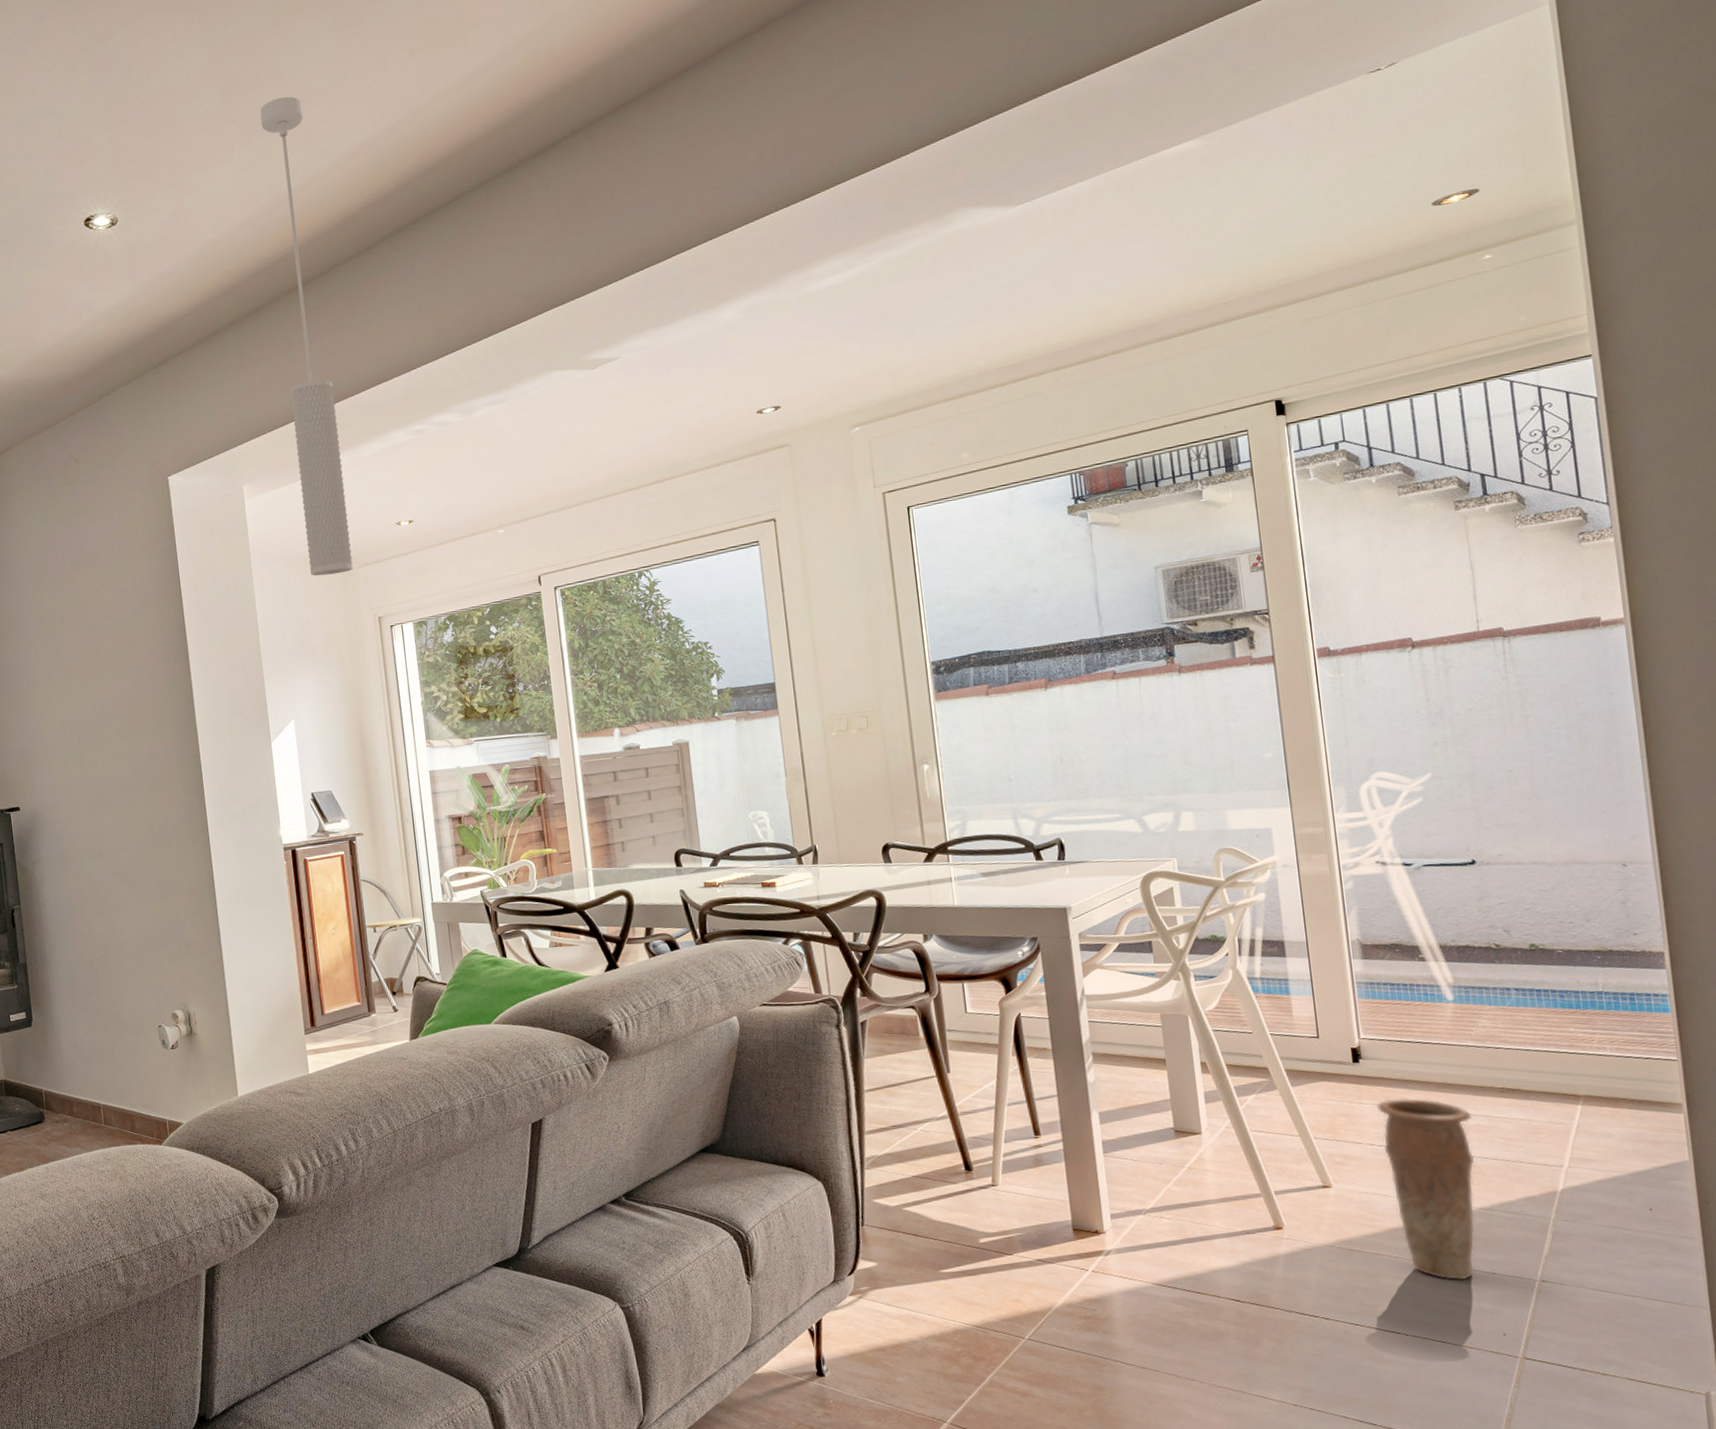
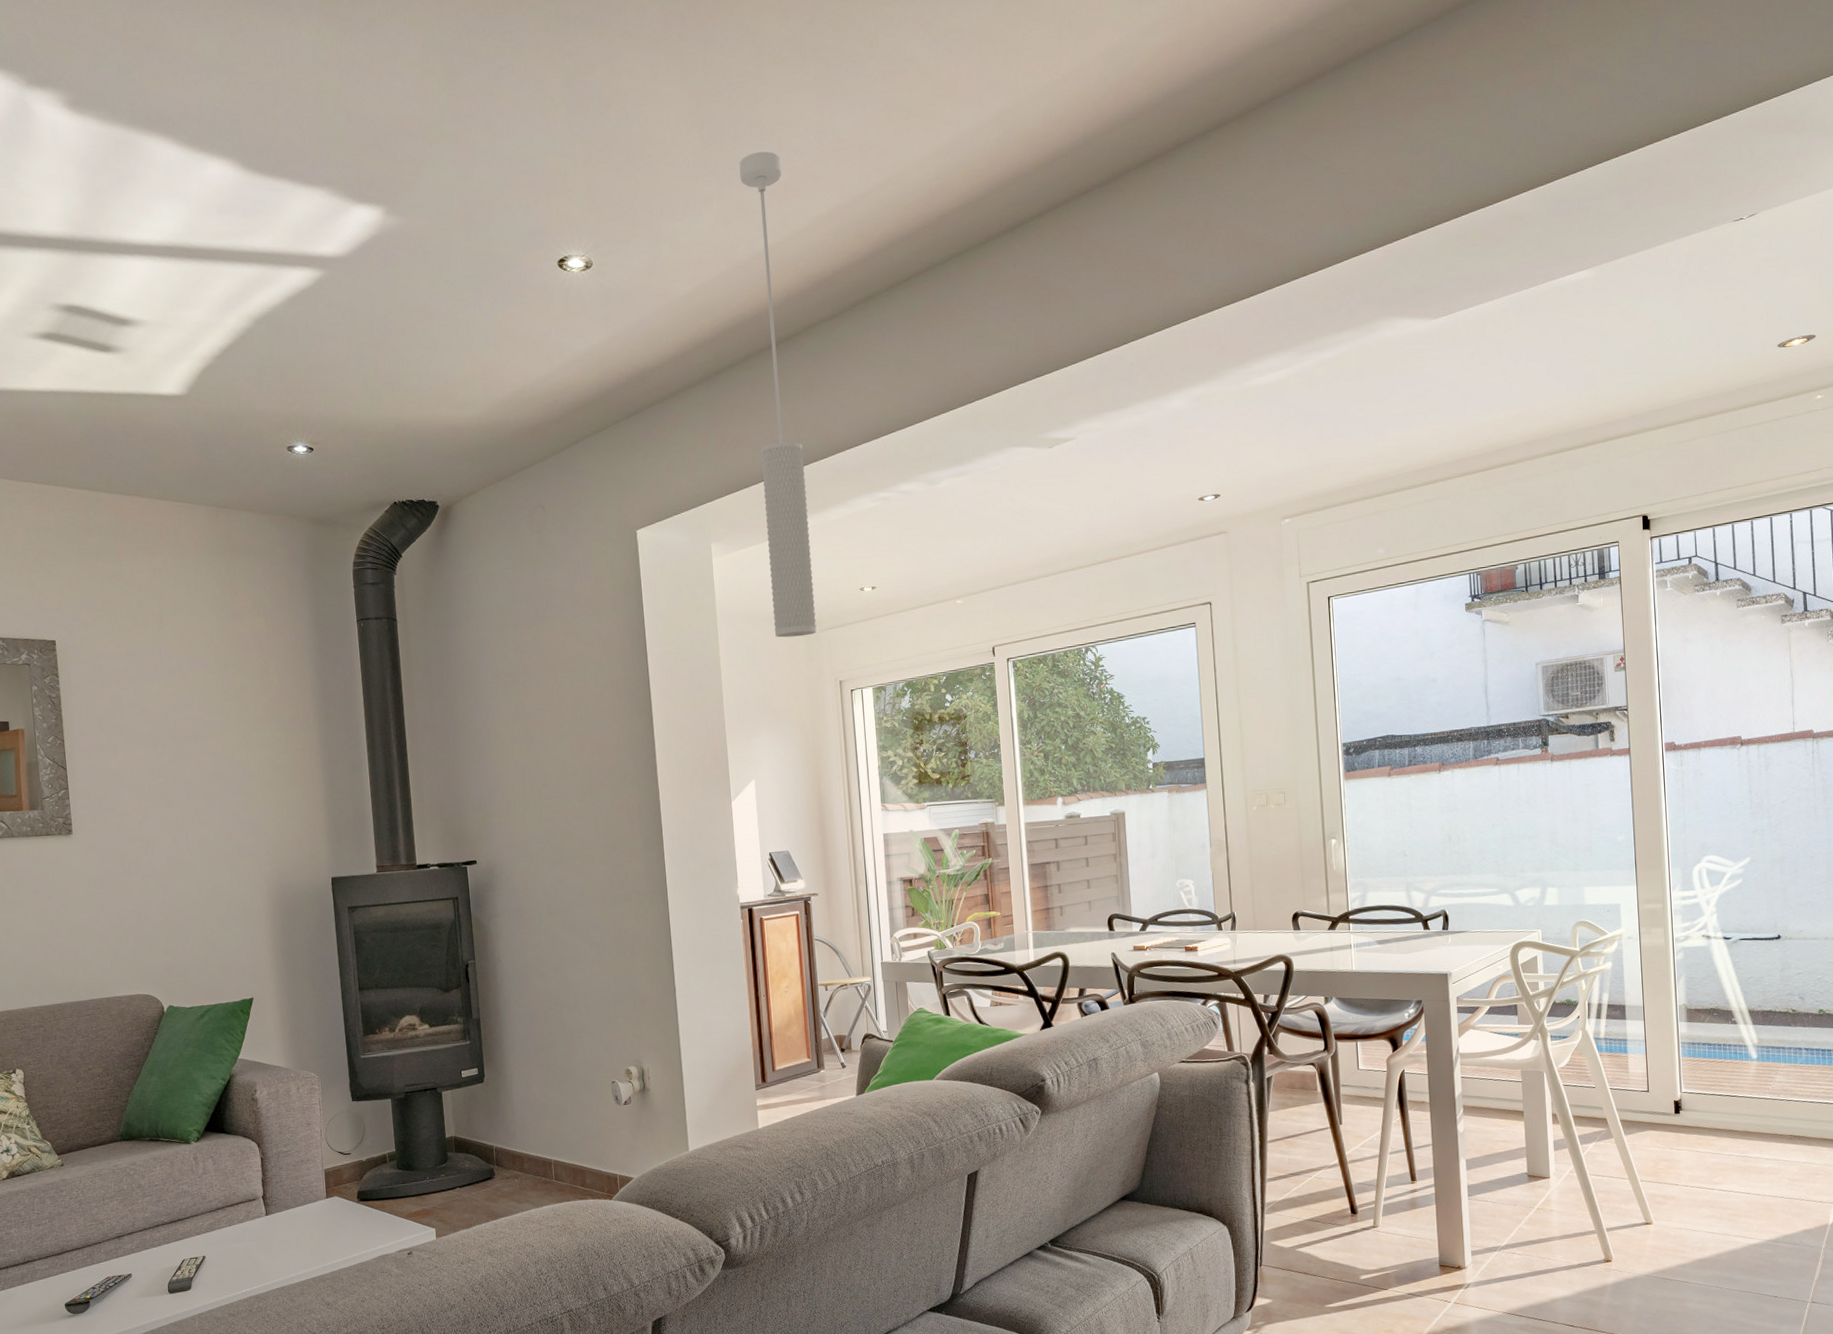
vase: present [1377,1097,1475,1281] -> none [1692,1144,1766,1303]

